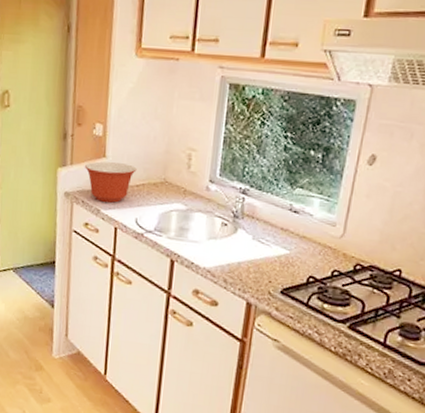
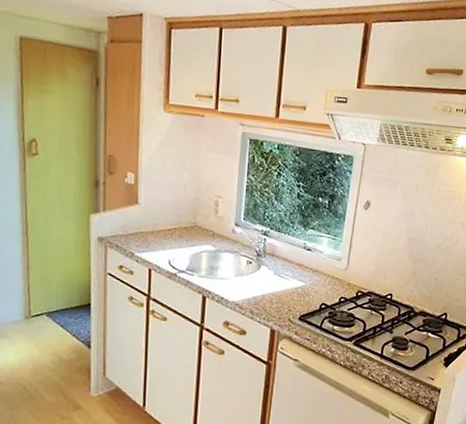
mixing bowl: present [84,161,137,203] -> none [117,208,168,246]

